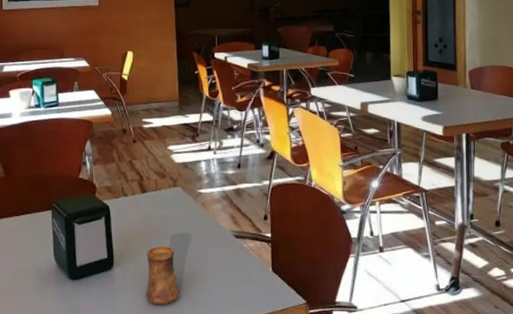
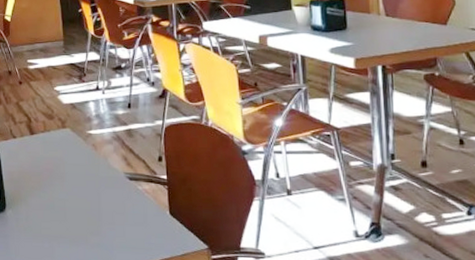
cup: present [145,245,179,306] -> none [38,188,74,249]

